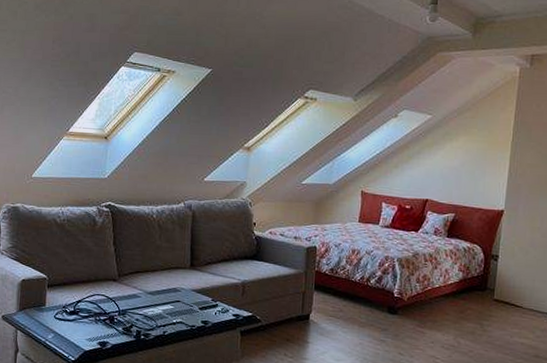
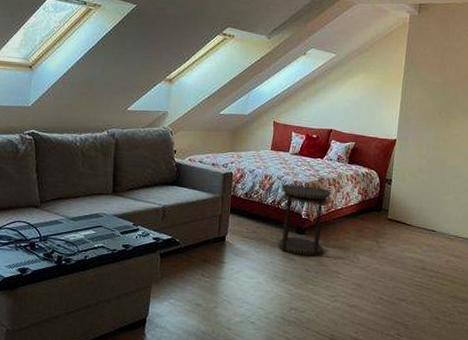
side table: none [367,259,428,338] -> present [277,183,332,256]

